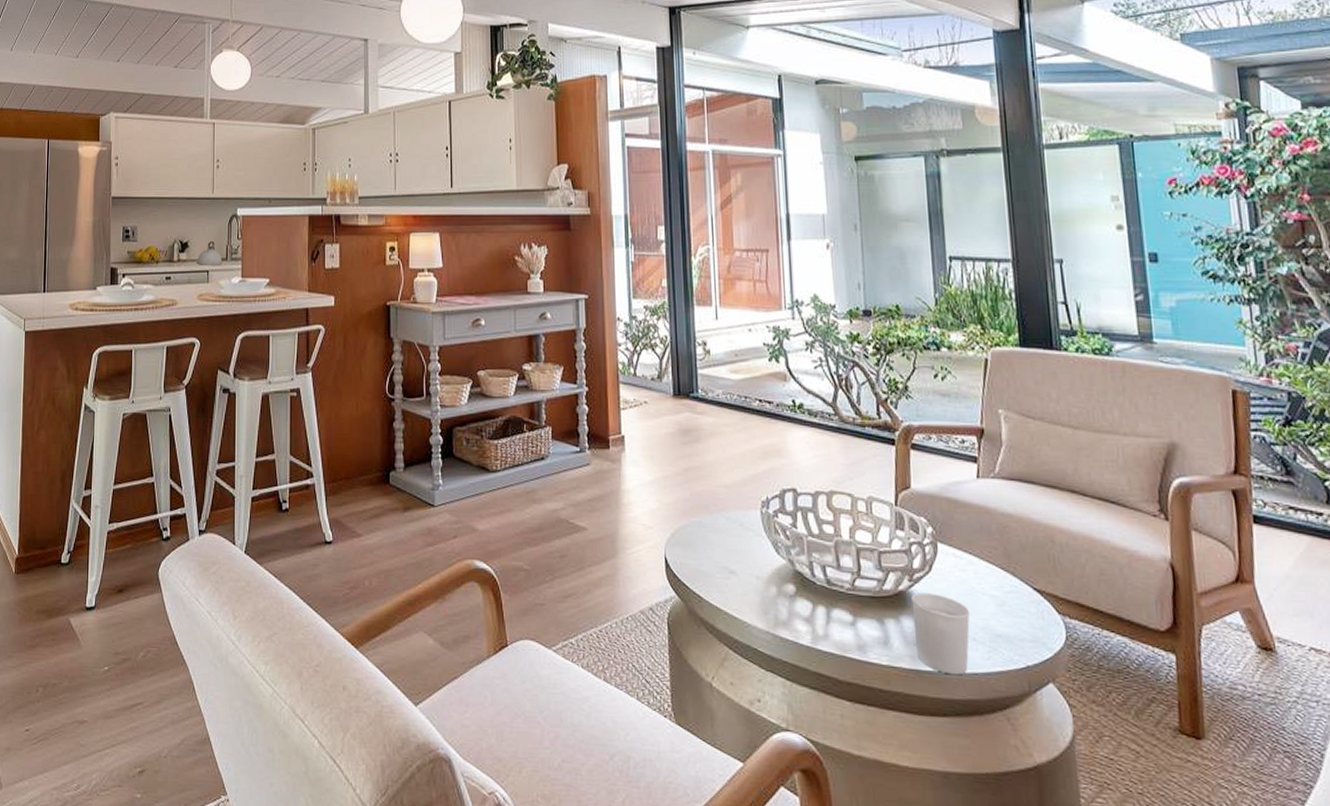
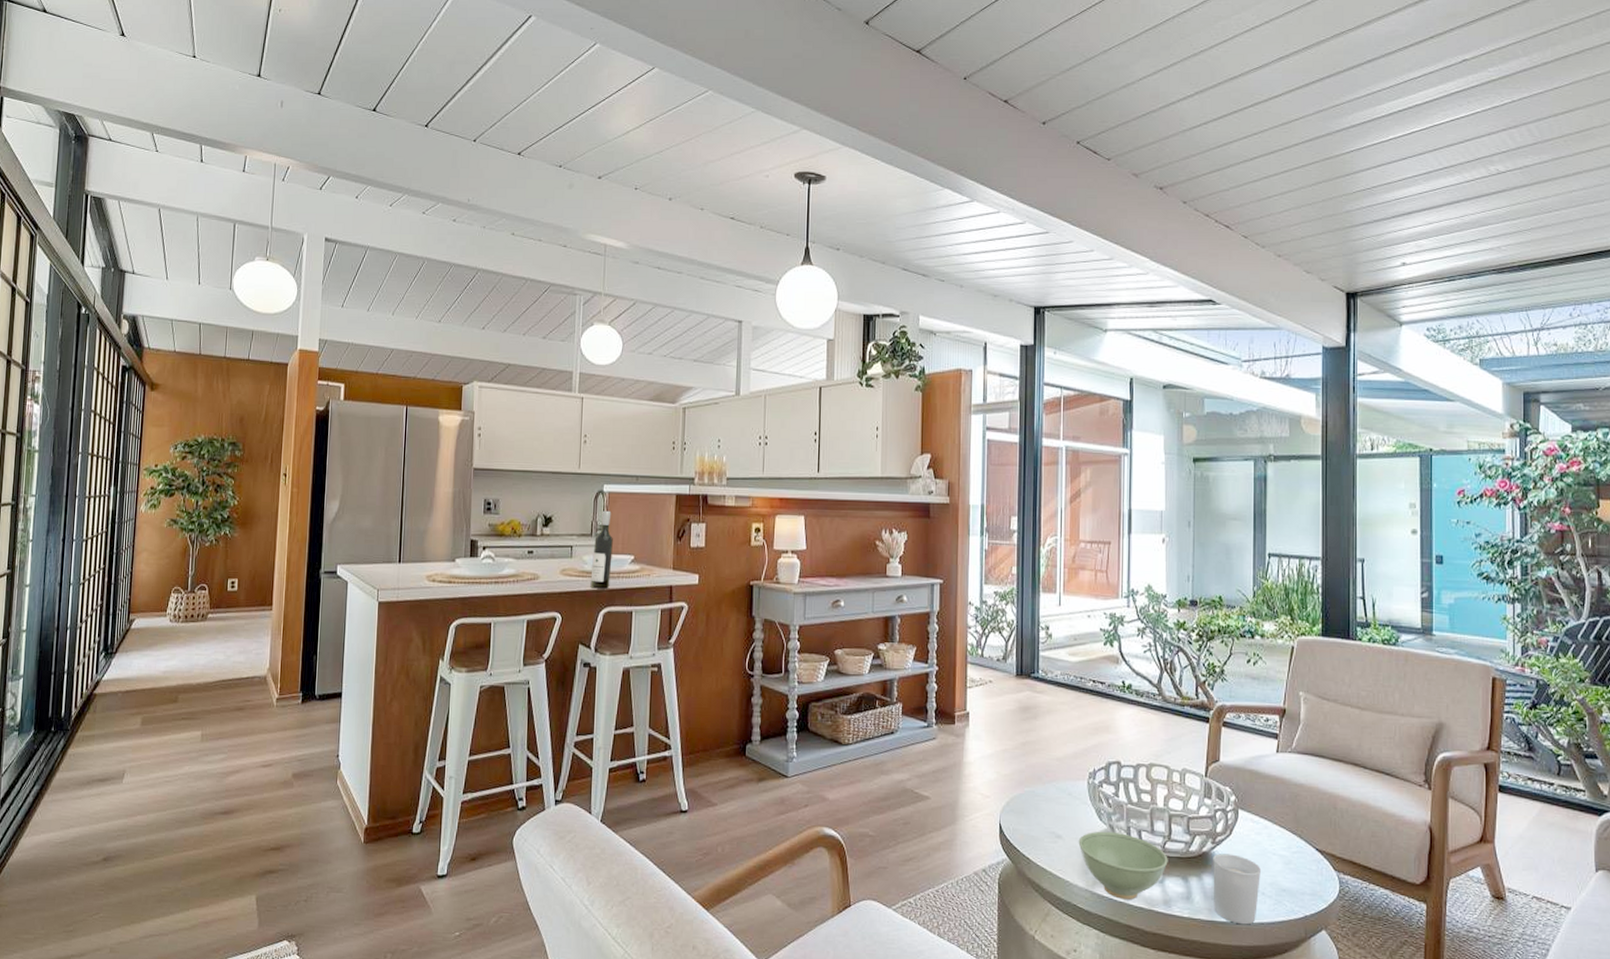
kettle: present [196,242,223,266] -> none [560,517,587,542]
bottle: none [227,234,248,313] -> present [590,510,613,589]
bowl: none [754,566,860,644] -> present [1078,831,1168,899]

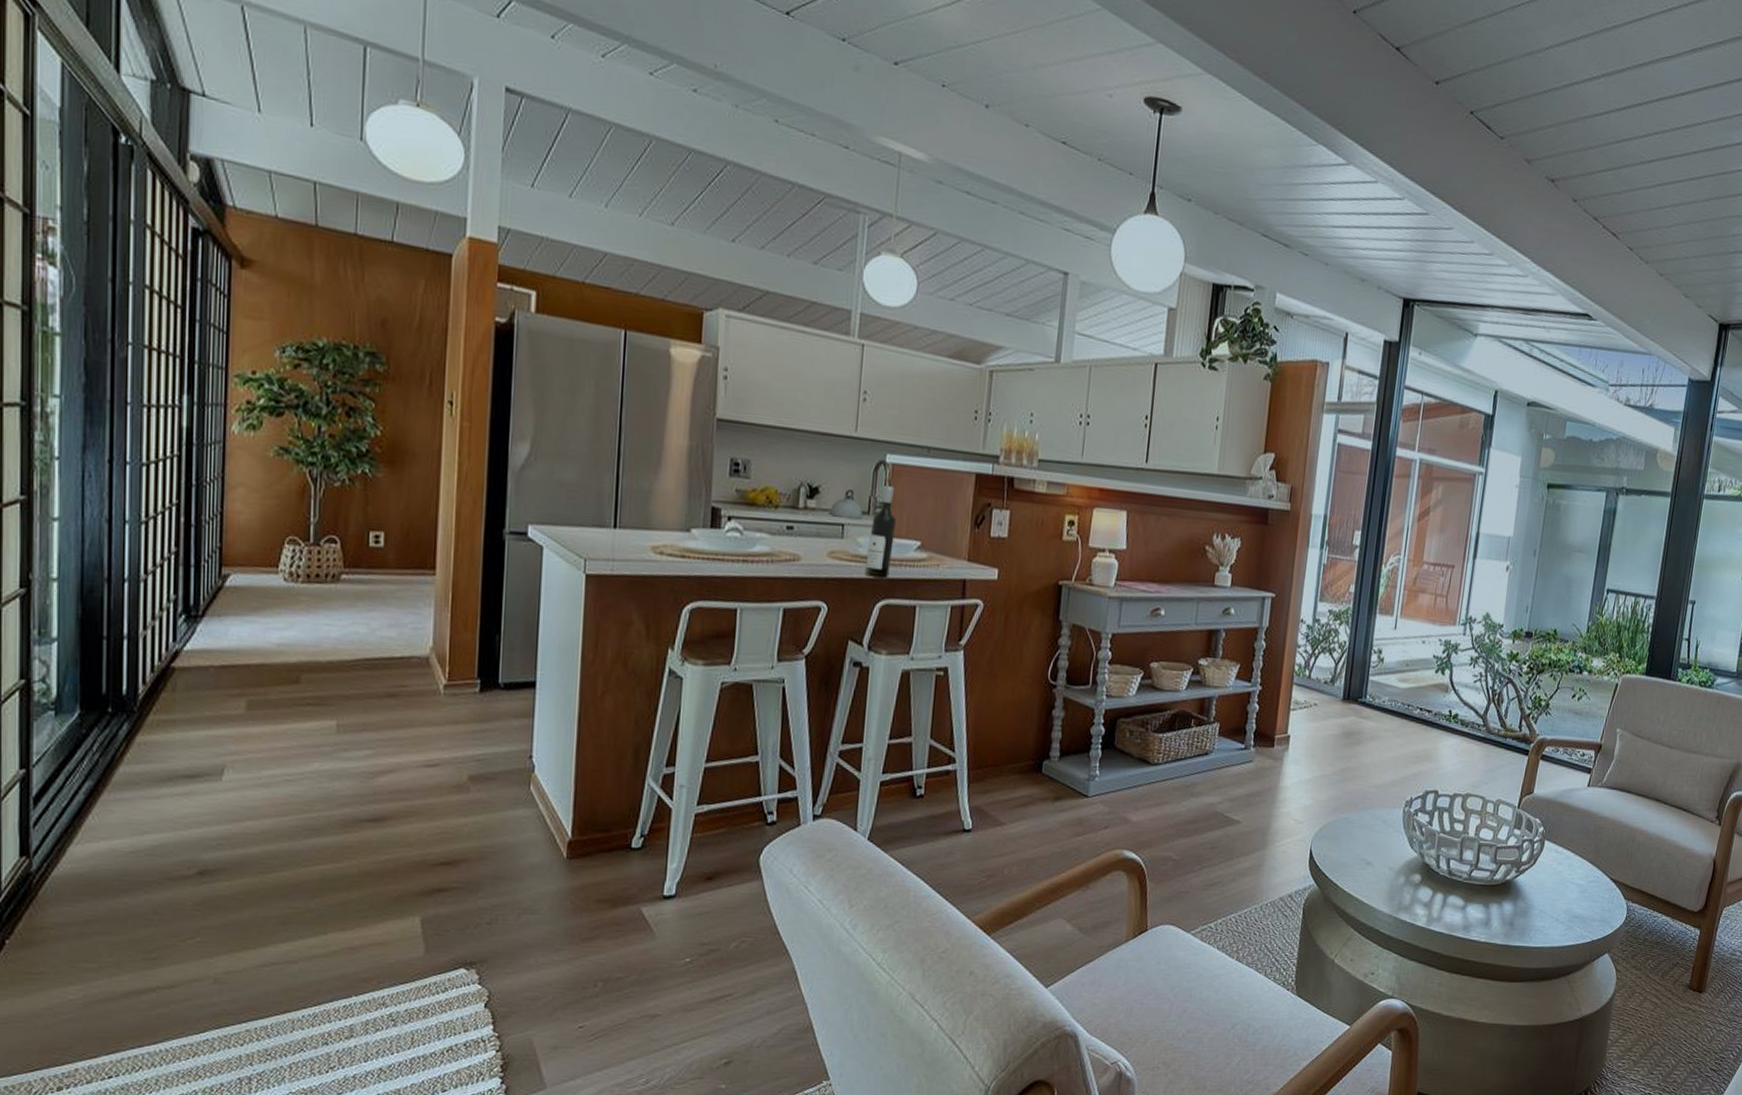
kettle: none [560,517,587,542] -> present [829,490,863,521]
bowl: present [1078,831,1168,899] -> none [1387,858,1473,925]
candle holder: present [1213,853,1262,925] -> none [1509,882,1559,949]

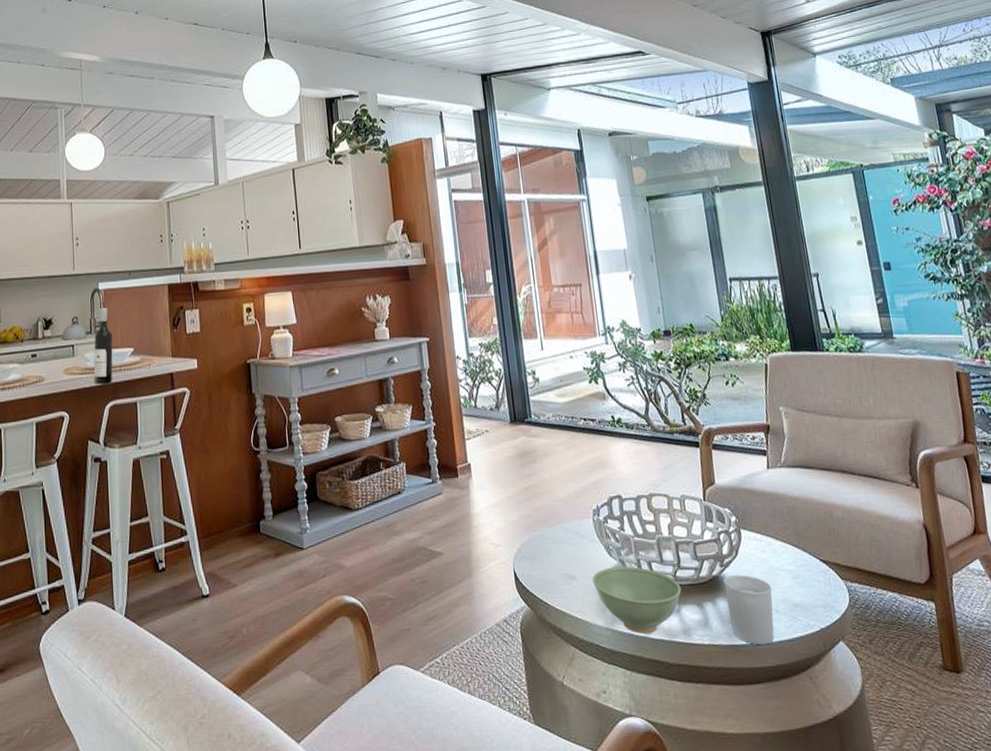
bowl: none [1387,858,1473,925] -> present [592,566,682,634]
candle holder: none [1509,882,1559,949] -> present [723,575,775,646]

